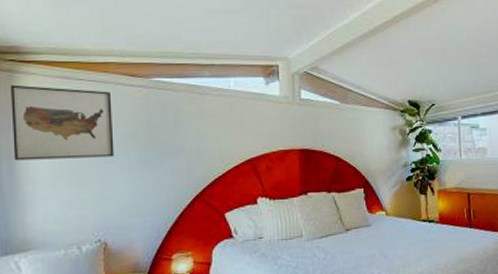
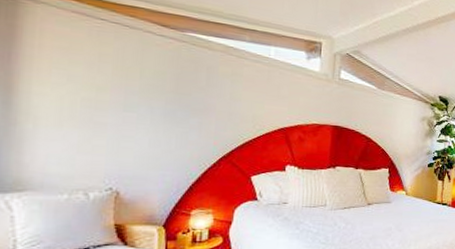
wall art: present [10,85,114,161] -> none [11,10,138,106]

